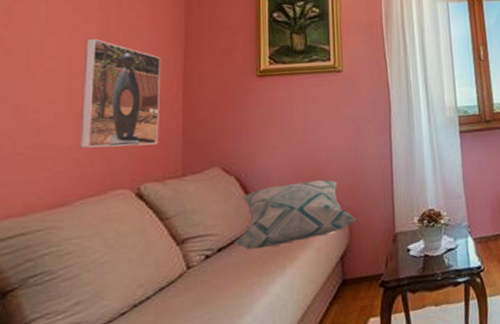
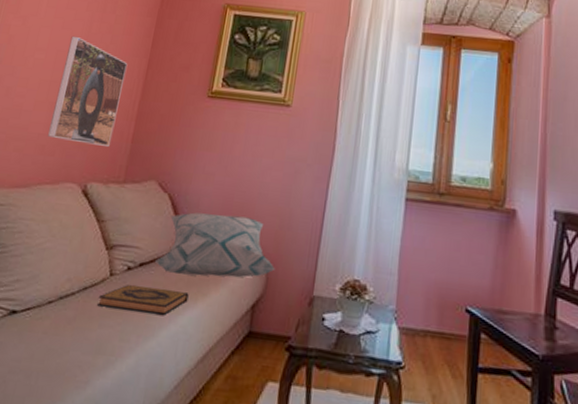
hardback book: none [178,263,276,302] -> present [96,284,189,315]

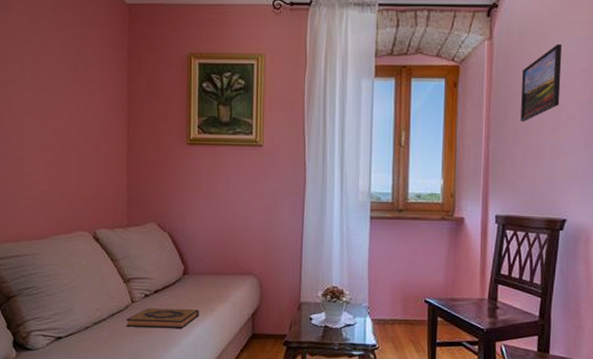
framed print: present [47,36,128,146] -> none [51,98,110,197]
decorative pillow: present [155,212,276,278] -> none [167,245,267,296]

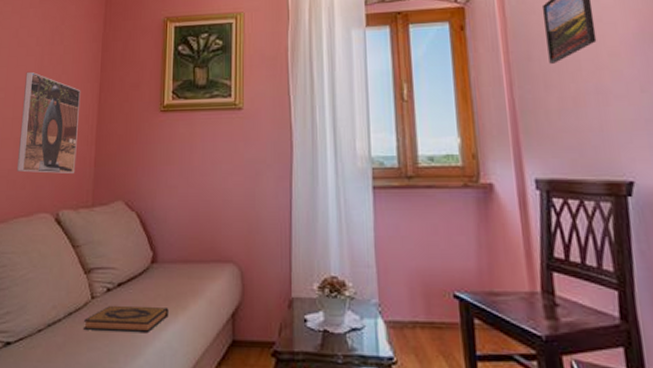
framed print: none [51,98,110,197] -> present [16,71,81,174]

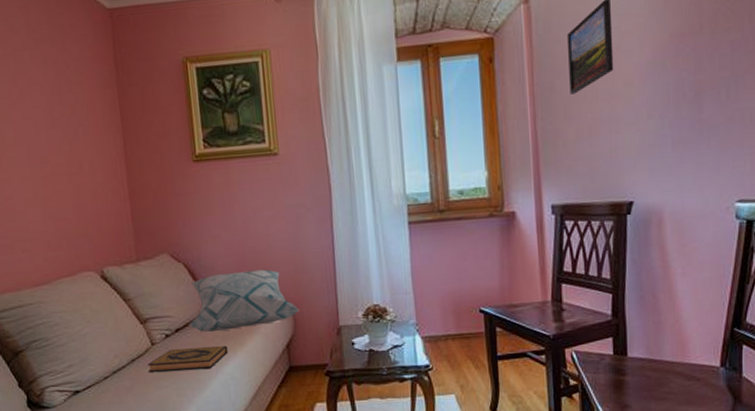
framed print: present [16,71,81,174] -> none [36,125,113,233]
decorative pillow: none [133,226,250,290] -> present [189,269,300,332]

